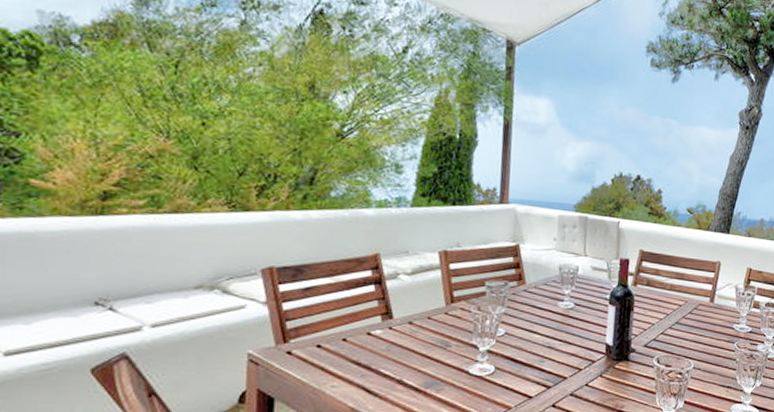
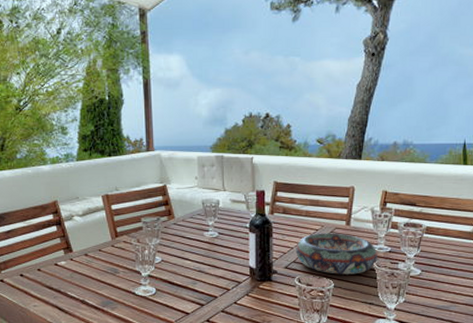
decorative bowl: none [657,309,739,355] -> present [296,233,378,274]

